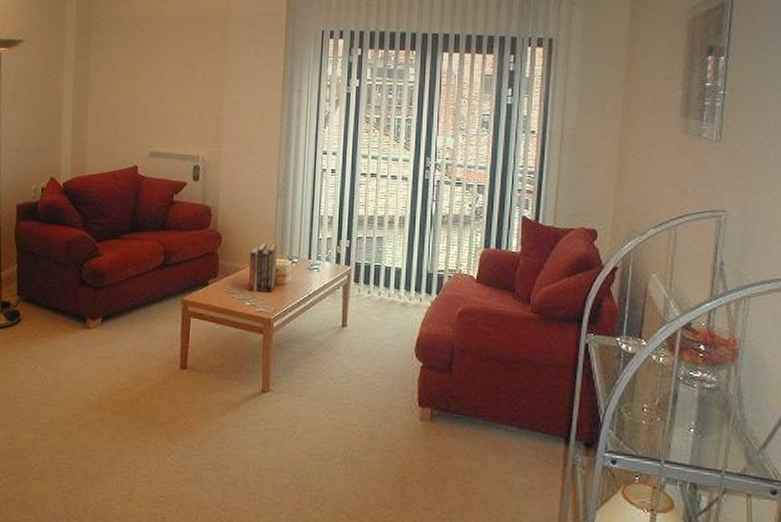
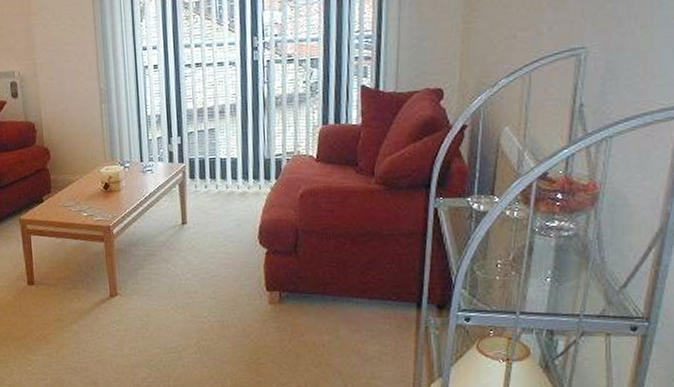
books: present [249,242,278,293] -> none [80,151,110,202]

